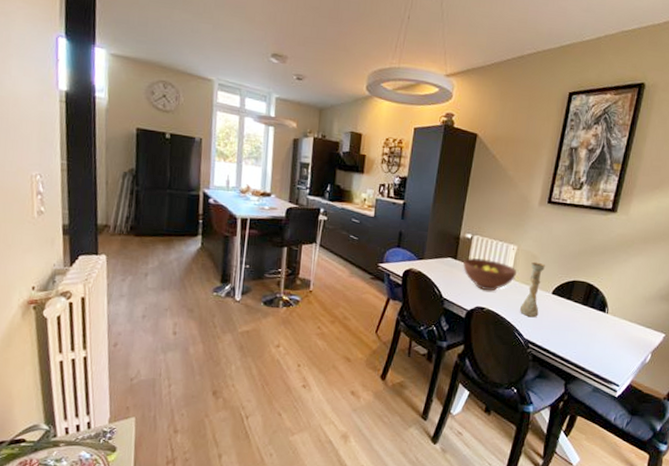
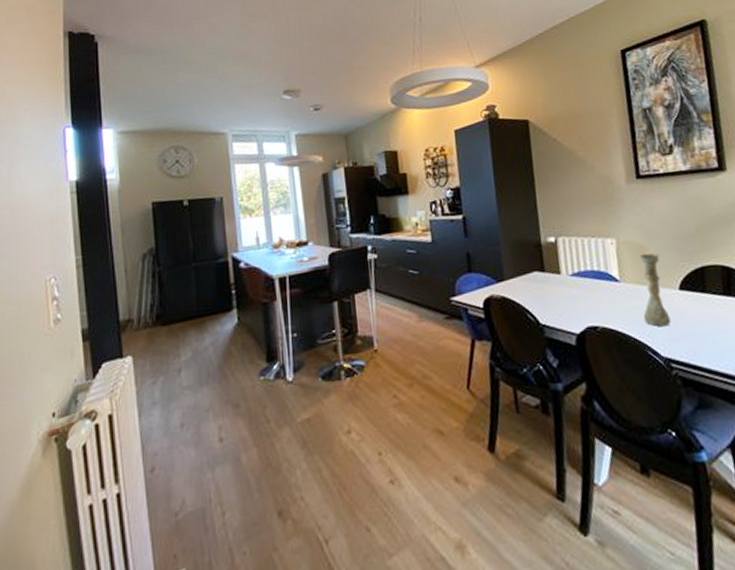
fruit bowl: present [462,258,517,291] -> none [553,262,626,304]

